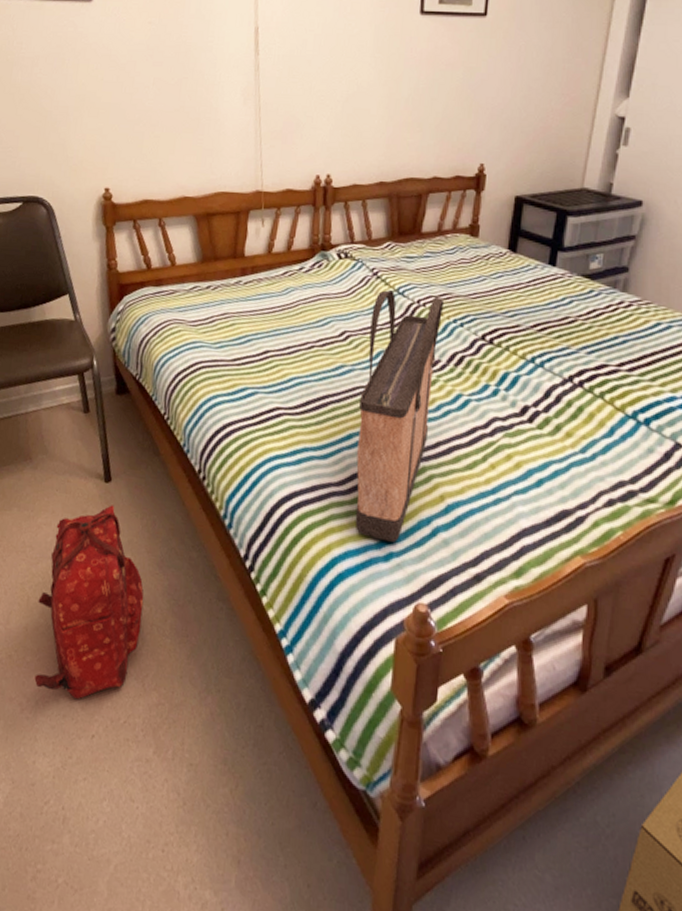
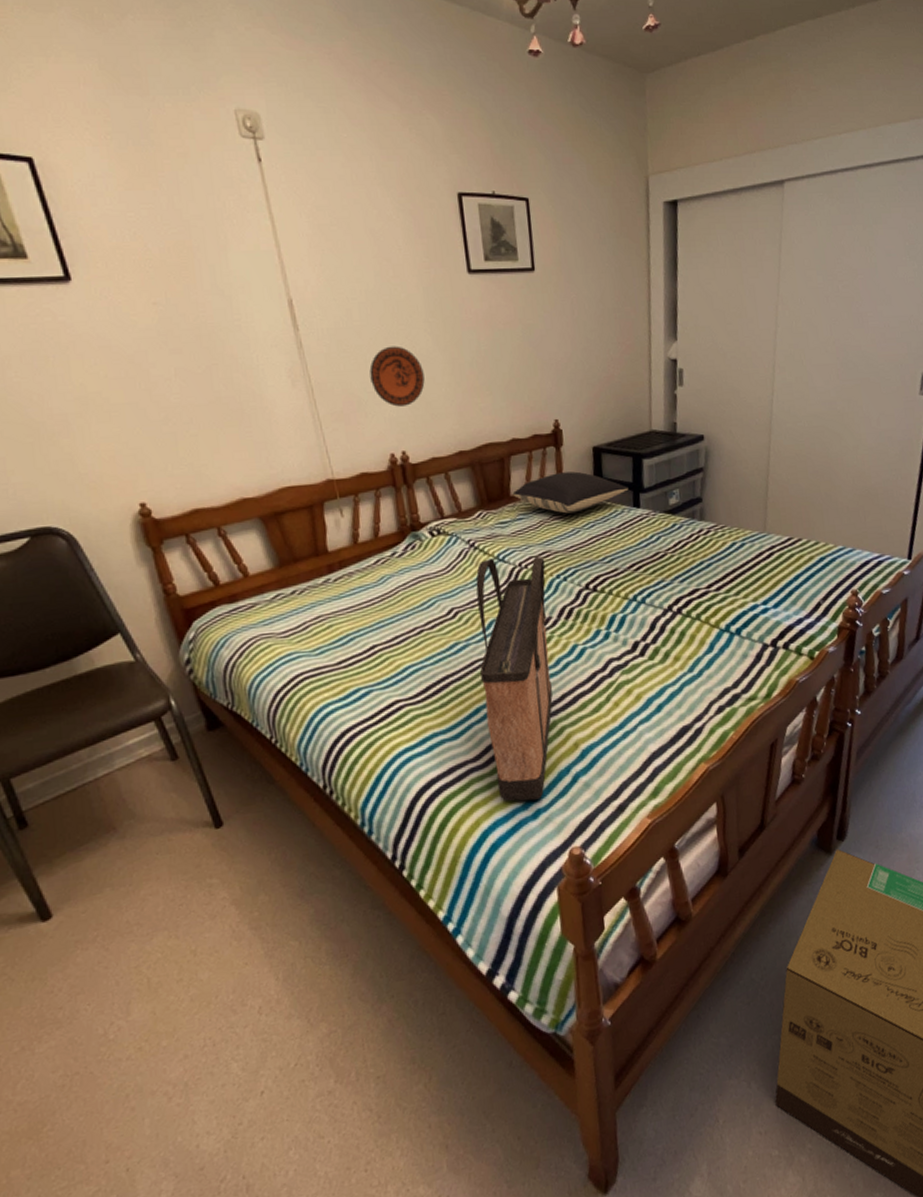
backpack: present [34,505,144,700] -> none [161,849,294,1068]
decorative plate: none [311,76,361,133] -> present [369,346,425,407]
pillow: none [424,217,547,260] -> present [512,471,629,514]

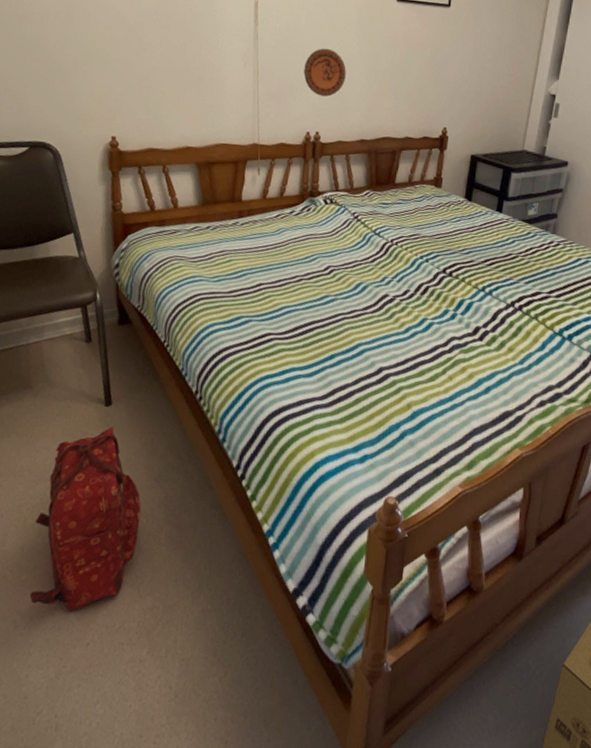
backpack: none [161,849,294,1068] -> present [29,427,141,612]
shopping bag: present [475,556,553,802] -> none [335,231,413,446]
pillow: present [512,471,629,514] -> none [397,171,495,207]

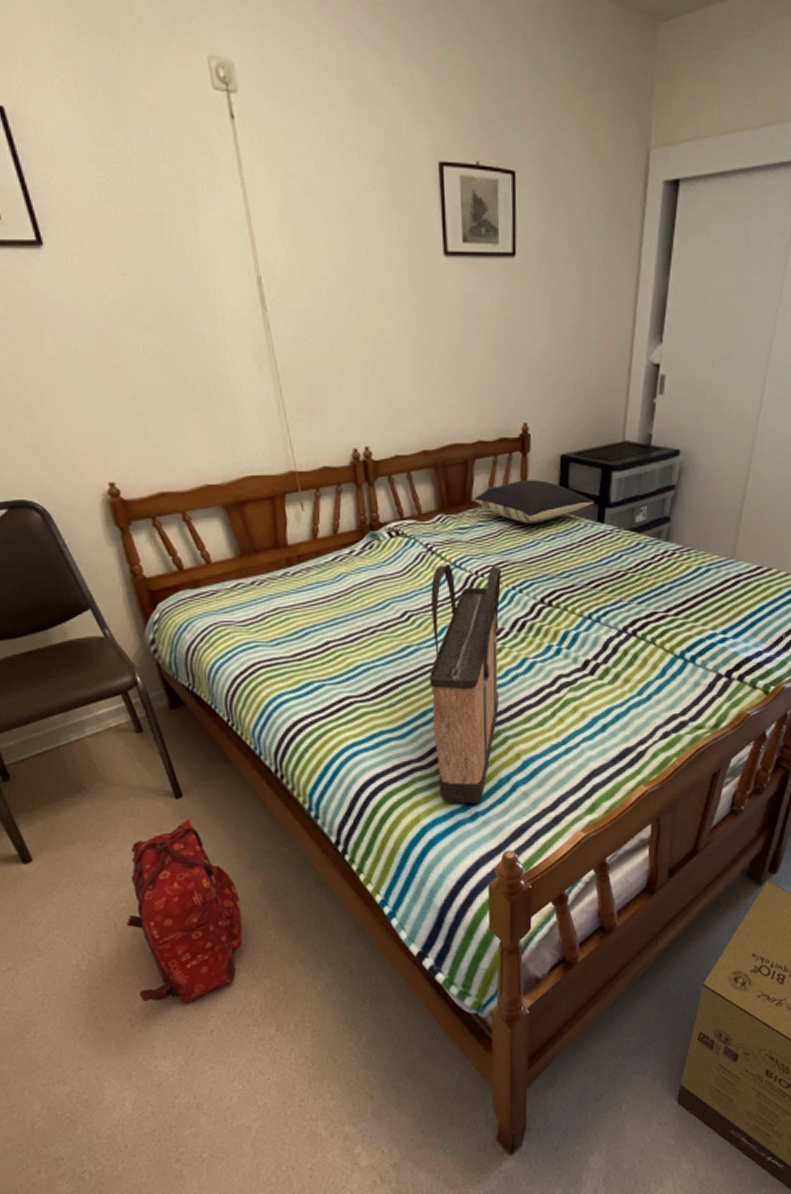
decorative plate: present [303,48,346,97] -> none [336,333,392,399]
shopping bag: none [335,231,413,446] -> present [430,565,502,804]
pillow: none [397,171,495,207] -> present [474,480,594,524]

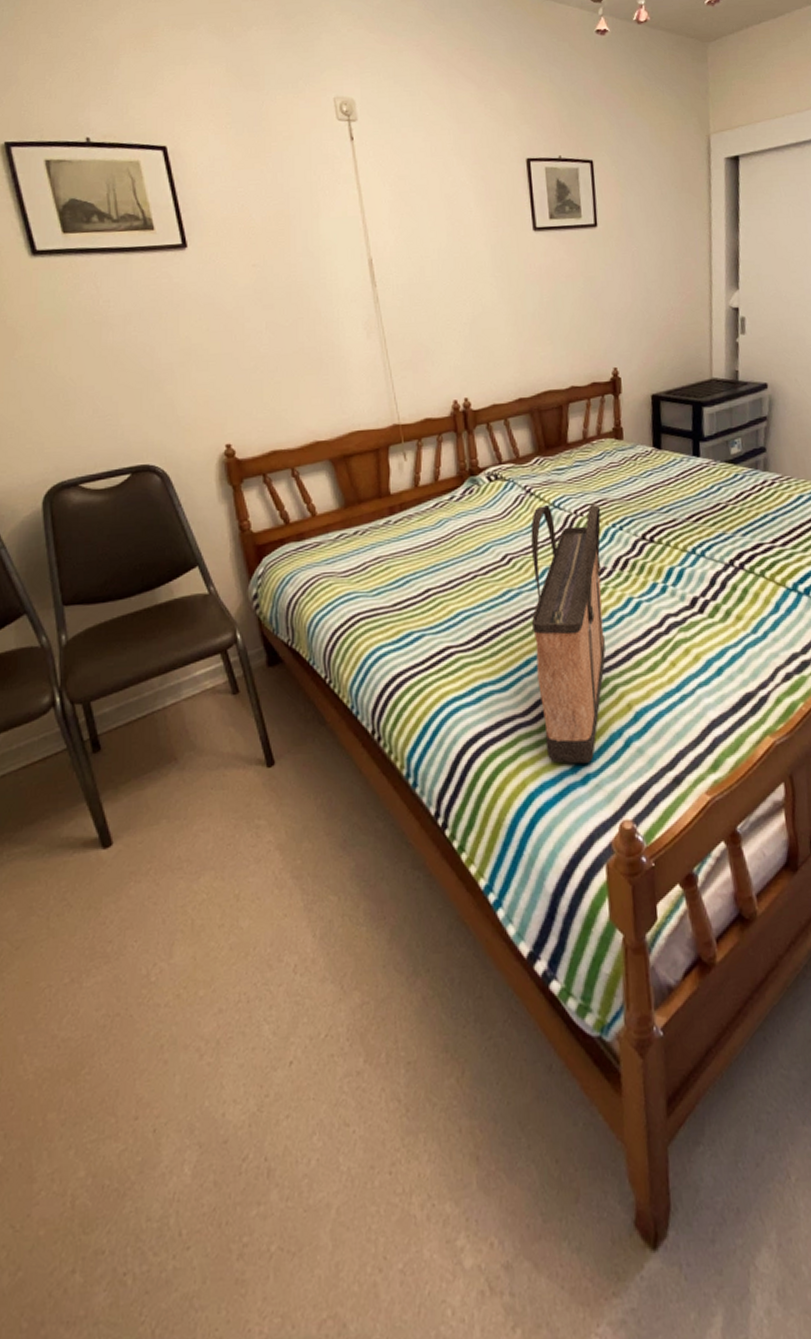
backpack: present [126,819,242,1004] -> none [205,791,331,1026]
pillow: present [474,480,594,524] -> none [570,419,688,462]

